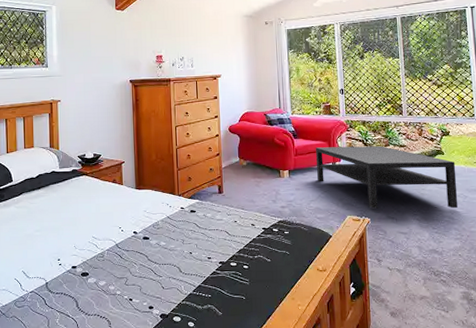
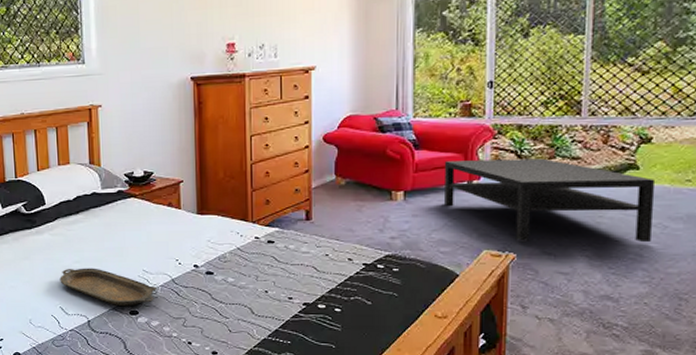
serving tray: none [23,235,104,269] -> present [60,268,157,307]

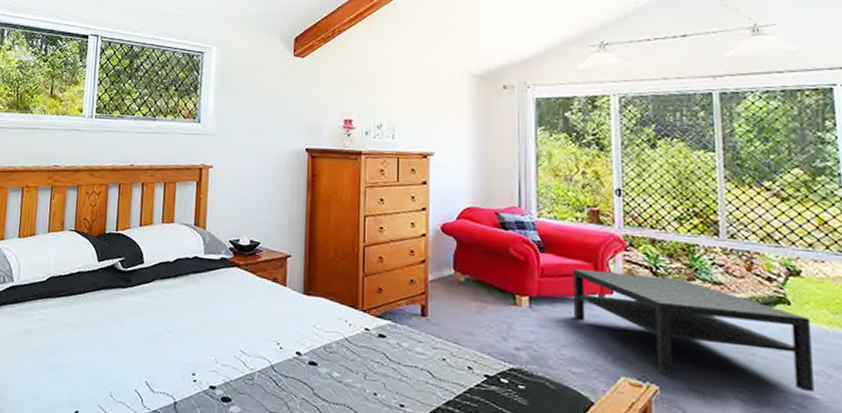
serving tray: present [60,268,157,307] -> none [149,338,253,392]

